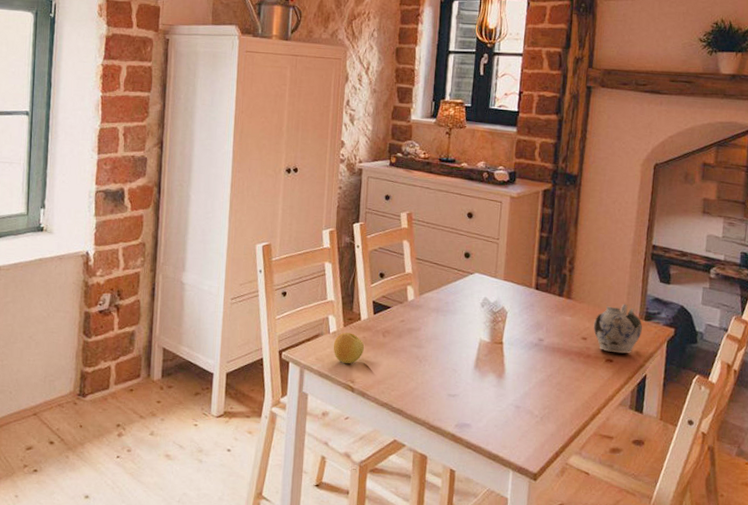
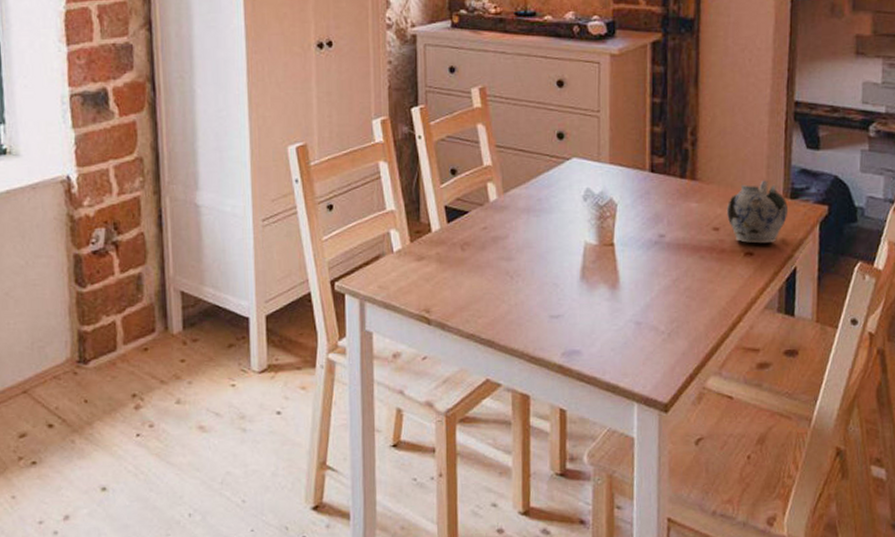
apple: present [333,332,365,364] -> none [399,249,440,289]

